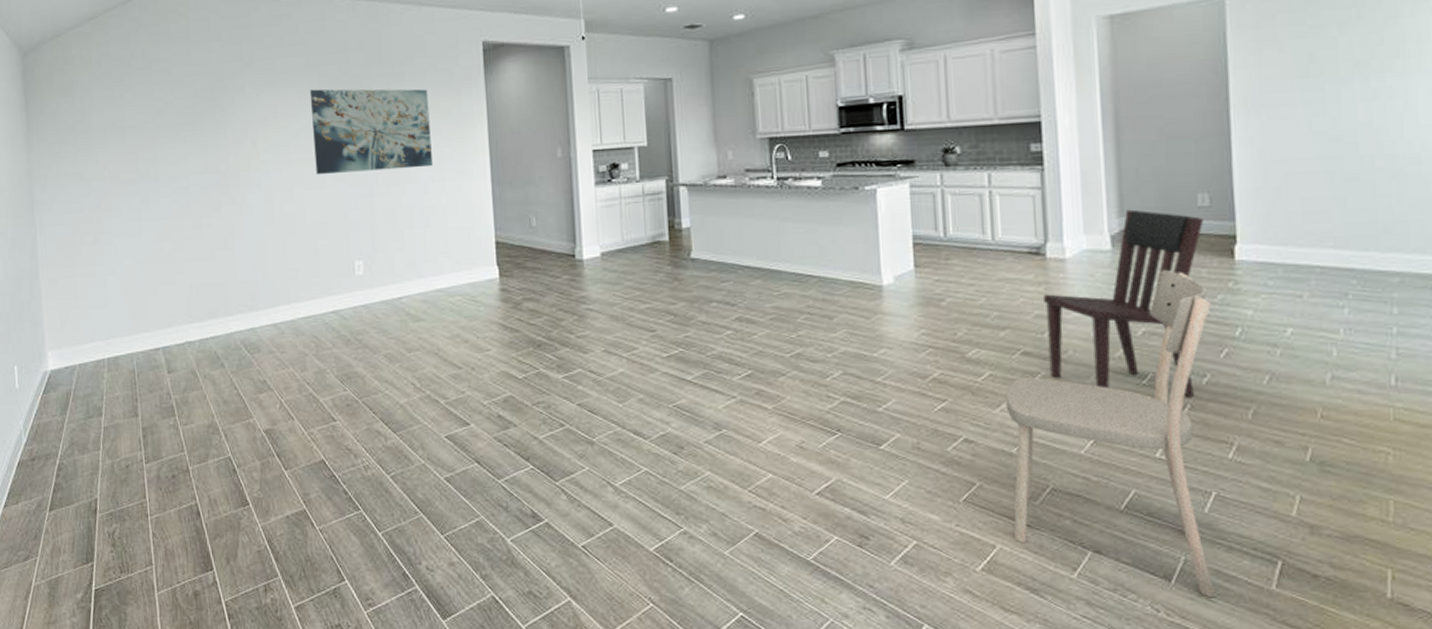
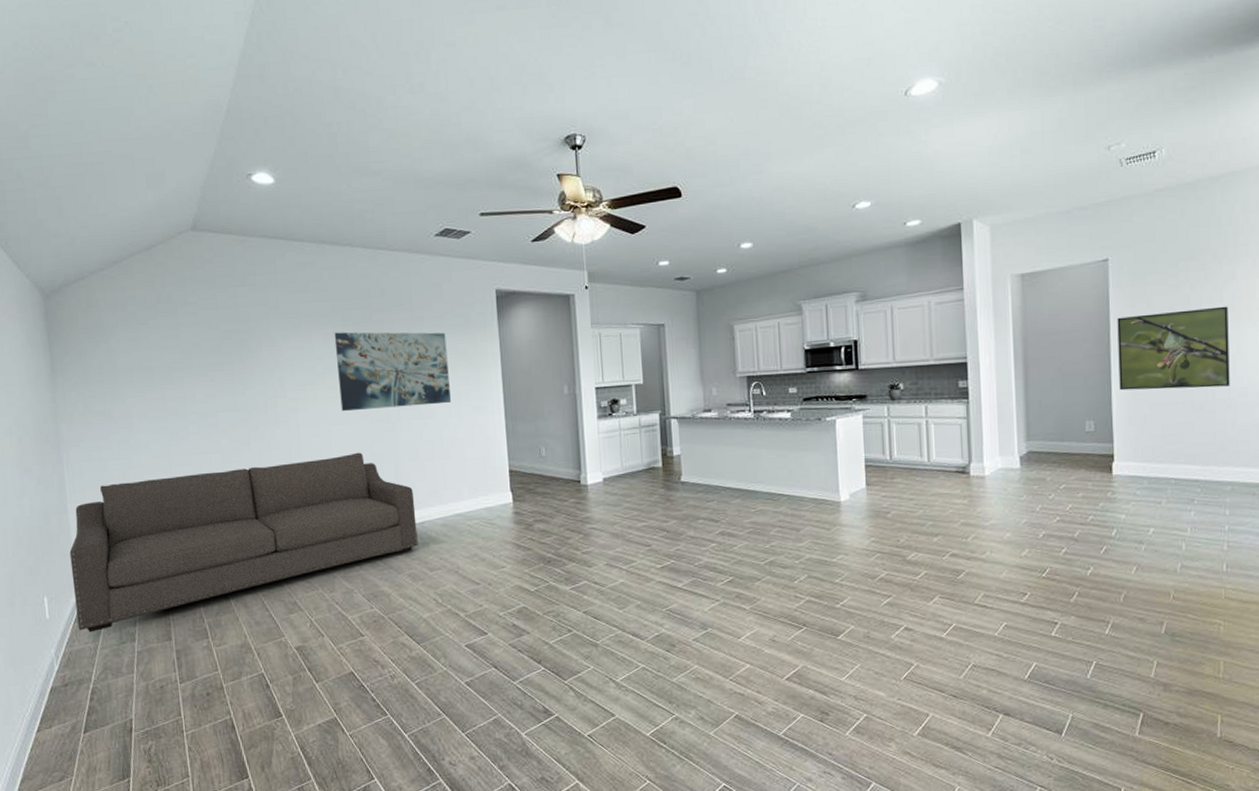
sofa: none [40,219,395,405] -> present [69,452,418,632]
dining chair: present [1005,269,1214,597] -> none [937,483,1094,745]
dining chair: present [1042,209,1204,397] -> none [967,434,1090,586]
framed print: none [1238,51,1396,156] -> present [1117,306,1230,391]

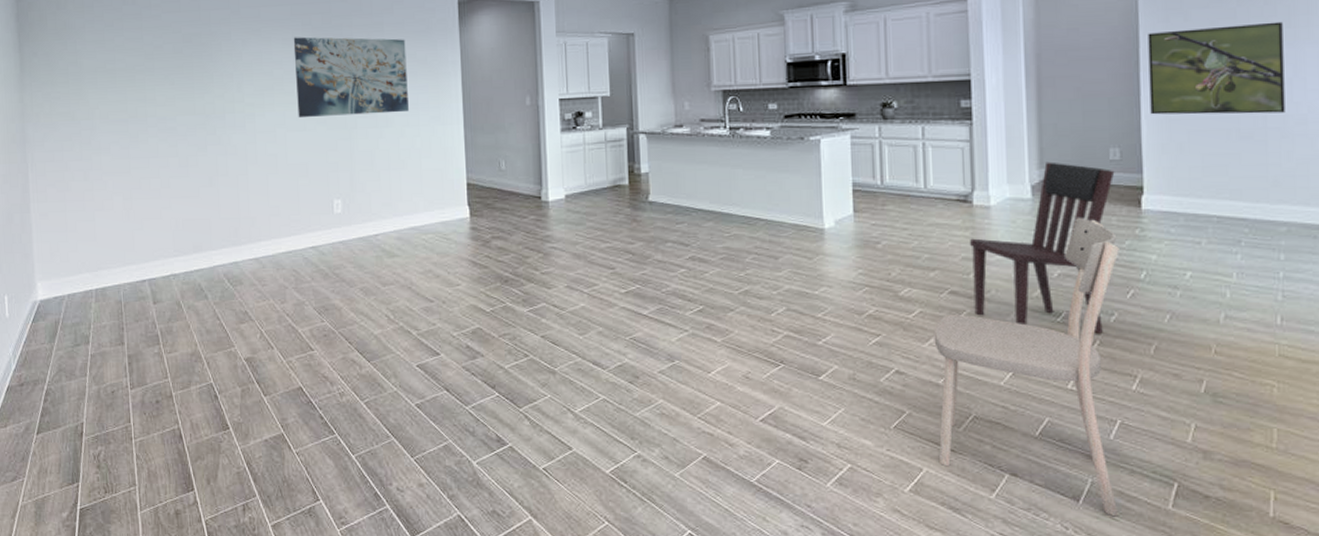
sofa: present [69,452,418,632] -> none [30,160,371,333]
dining chair: none [937,483,1094,745] -> present [933,217,1119,516]
dining chair: none [967,434,1090,586] -> present [969,162,1115,334]

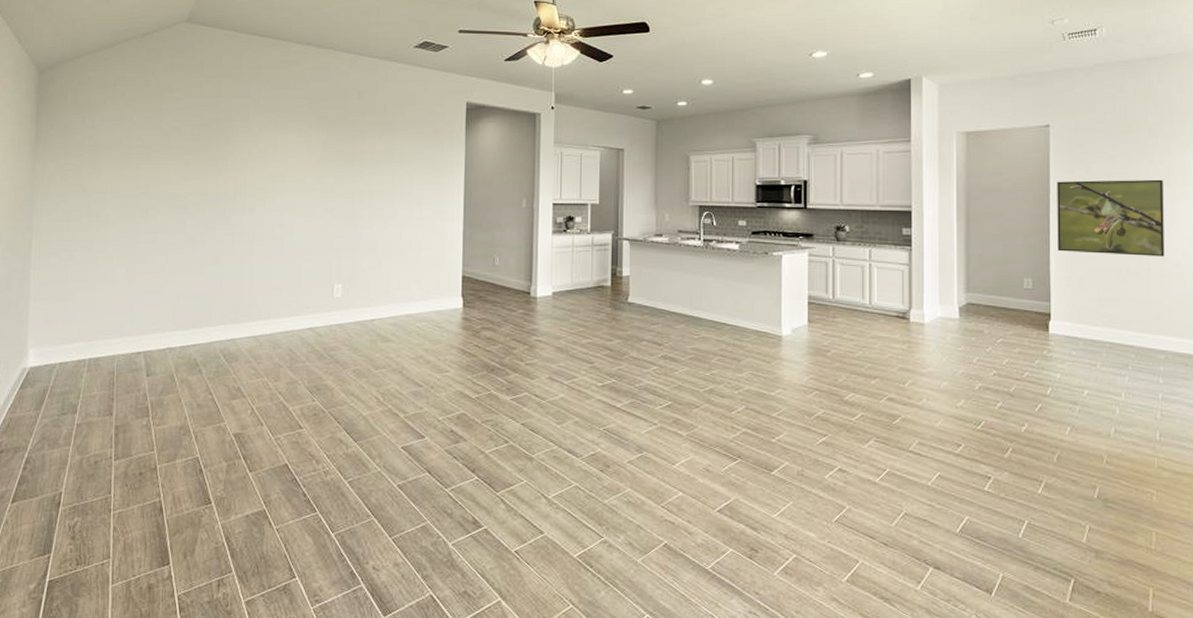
wall art: present [293,37,409,118] -> none [307,129,415,206]
dining chair: present [933,217,1119,516] -> none [873,337,1030,608]
dining chair: present [969,162,1115,334] -> none [905,287,1028,442]

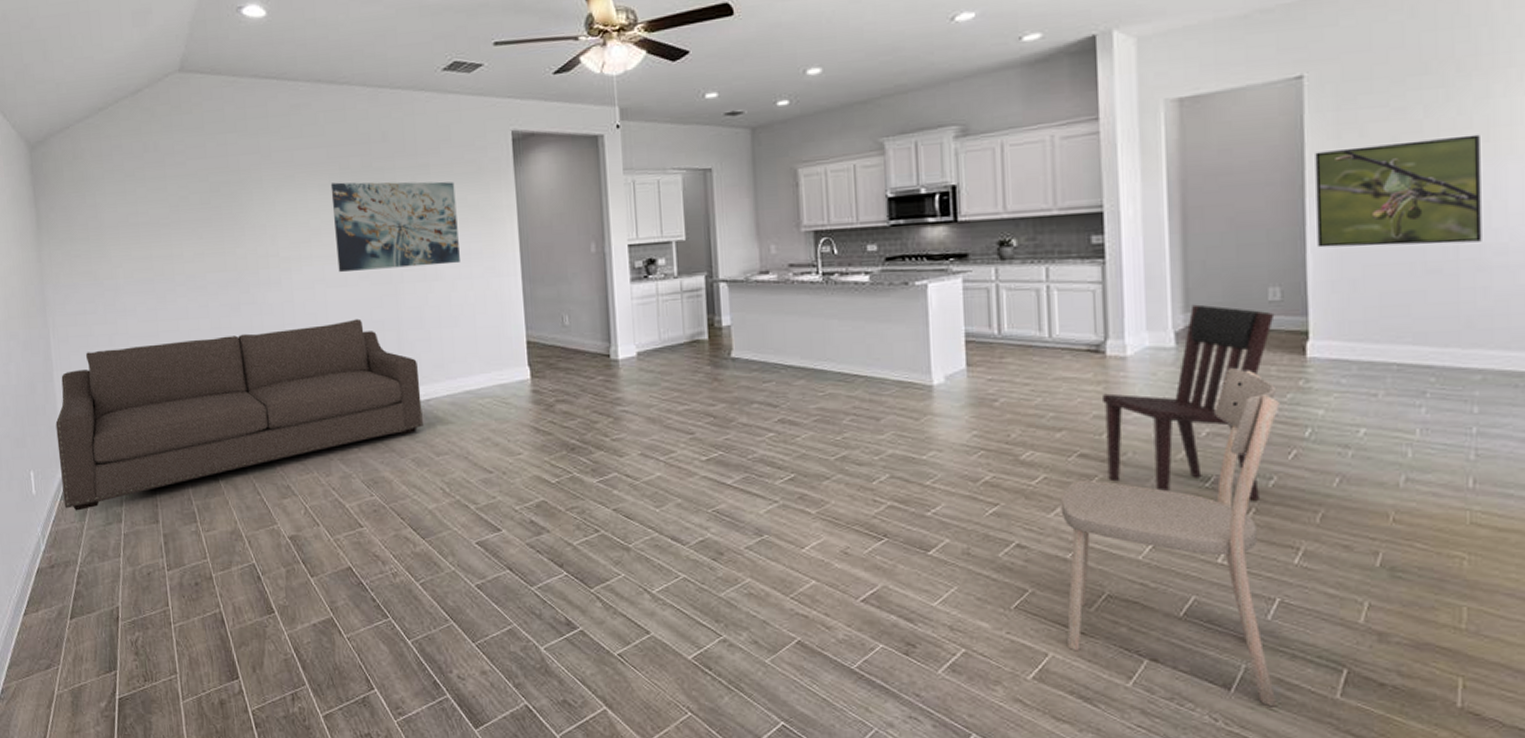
sofa: none [22,245,368,400] -> present [55,318,423,511]
wall art: none [307,129,415,206] -> present [330,181,460,273]
dining chair: none [873,337,1030,608] -> present [1060,367,1279,706]
dining chair: none [905,287,1028,442] -> present [1101,304,1275,501]

